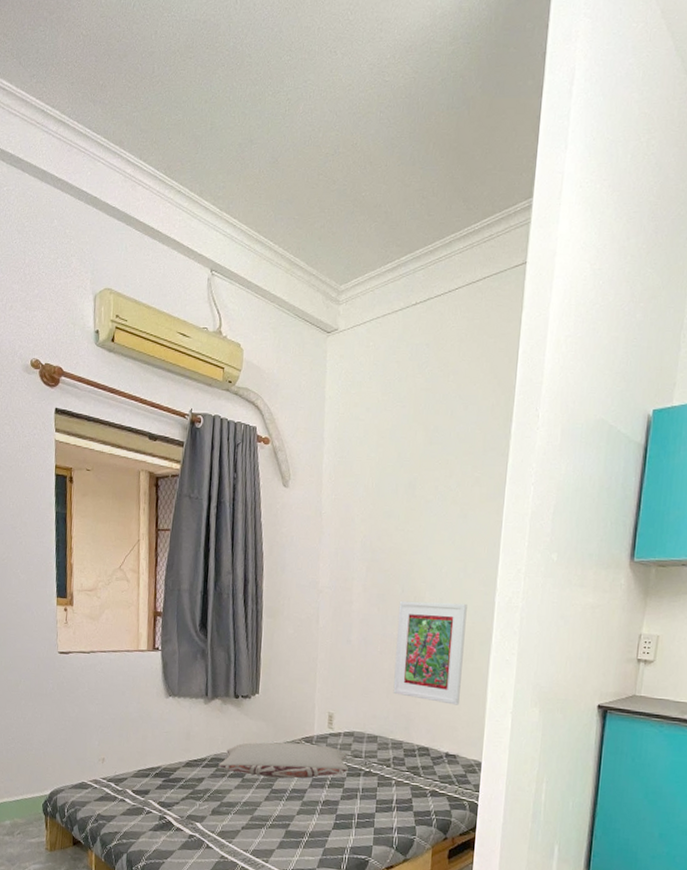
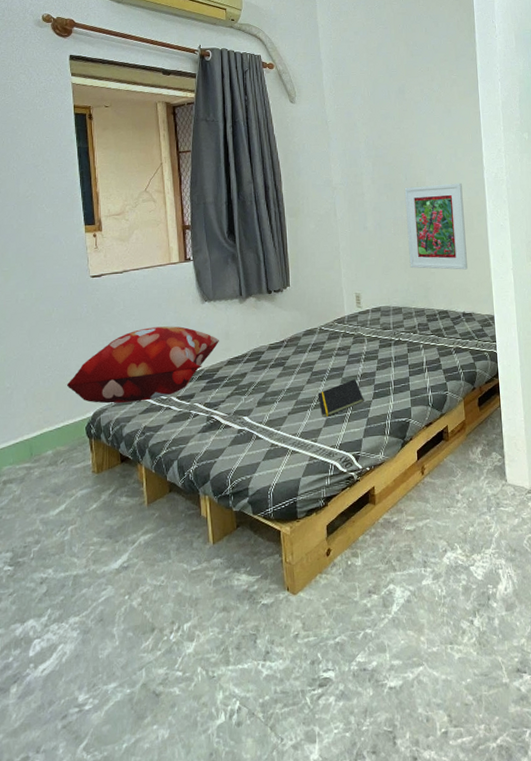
decorative pillow: none [28,714,180,789] -> present [67,326,219,404]
pillow: present [218,742,348,779] -> none [259,324,380,363]
notepad: none [274,804,323,839] -> present [317,379,364,417]

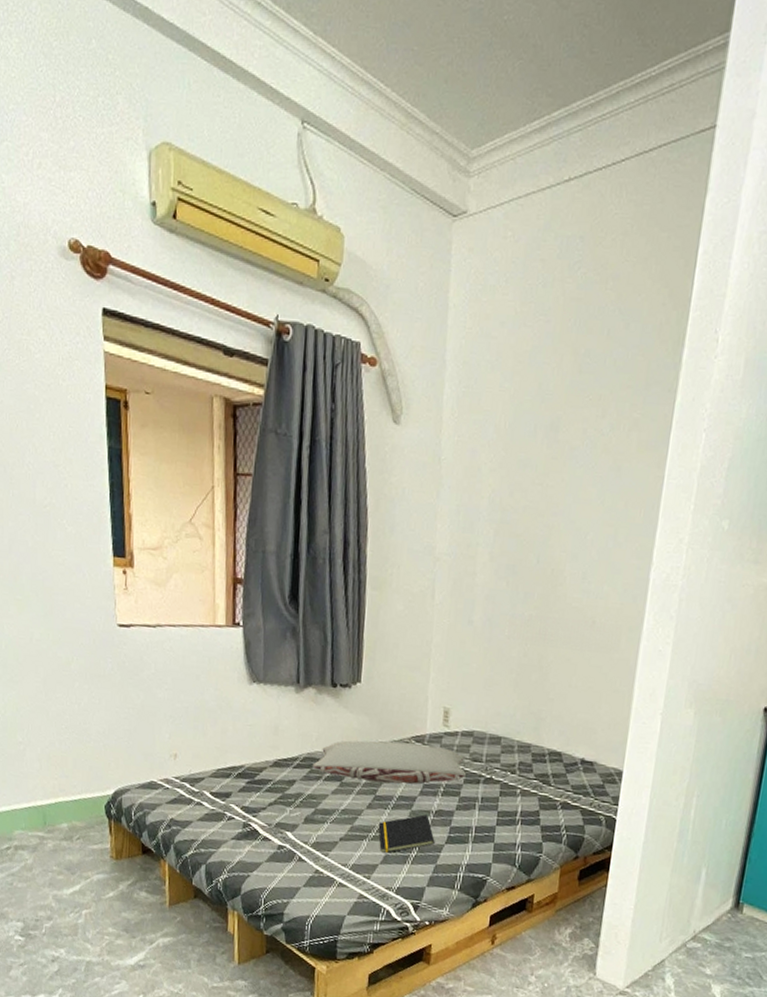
decorative pillow: present [67,326,219,404] -> none [86,702,266,790]
pillow: none [259,324,380,363] -> present [312,740,466,785]
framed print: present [404,182,468,270] -> none [521,573,616,703]

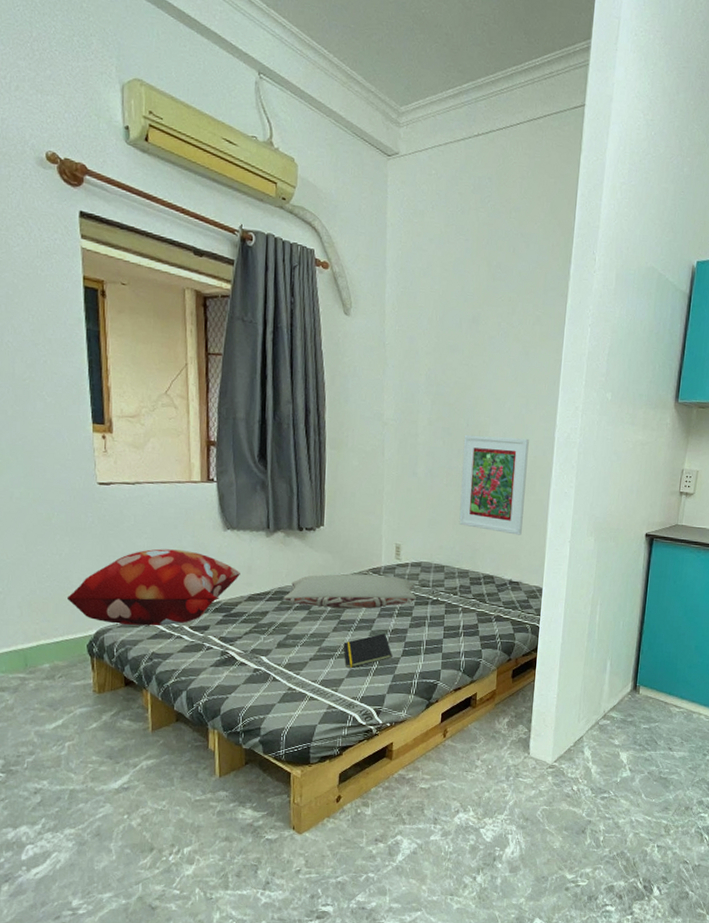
decorative pillow: none [86,702,266,790] -> present [68,549,240,626]
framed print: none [521,573,616,703] -> present [459,434,529,535]

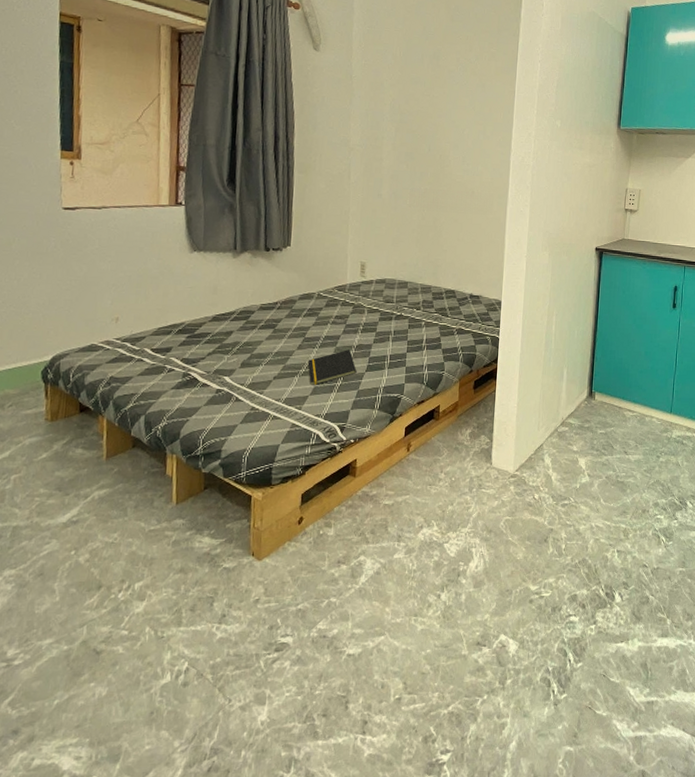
decorative pillow: present [68,549,240,626] -> none [24,271,205,350]
pillow: present [283,573,416,610] -> none [248,291,381,327]
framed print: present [459,434,529,535] -> none [421,158,487,252]

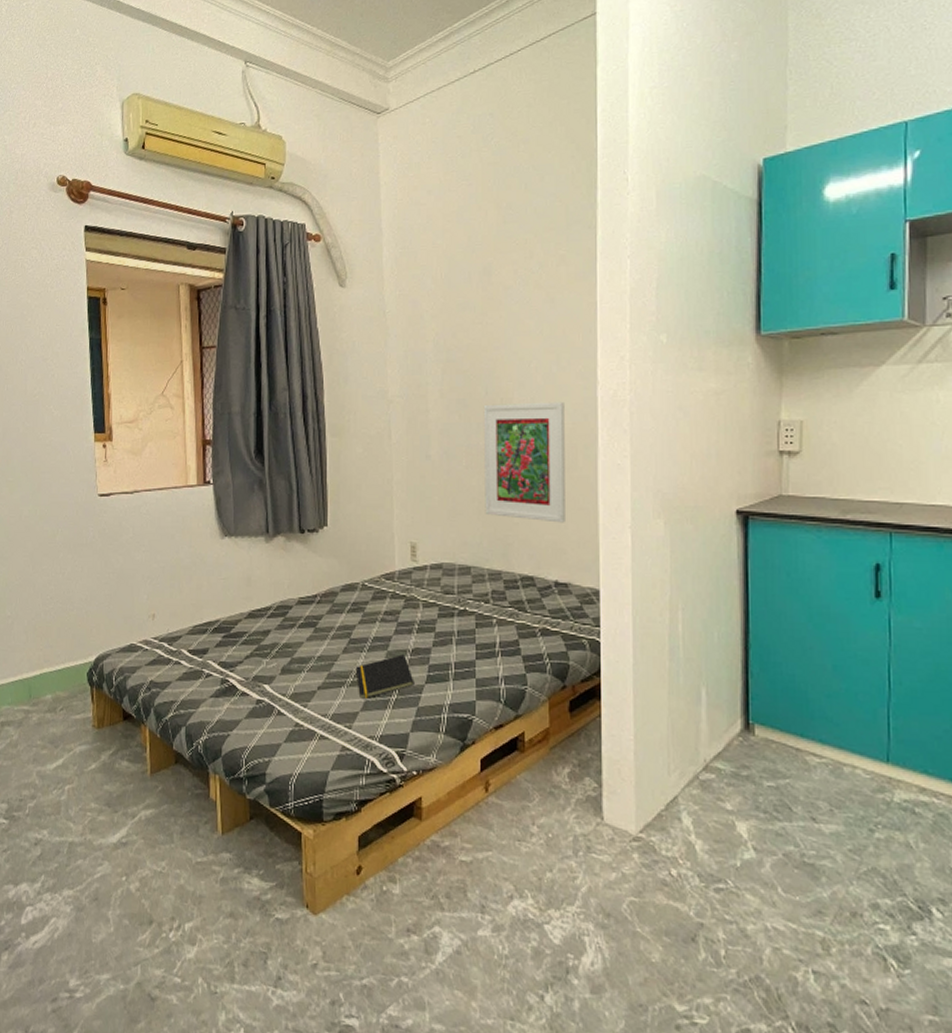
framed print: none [421,158,487,252] -> present [483,401,565,523]

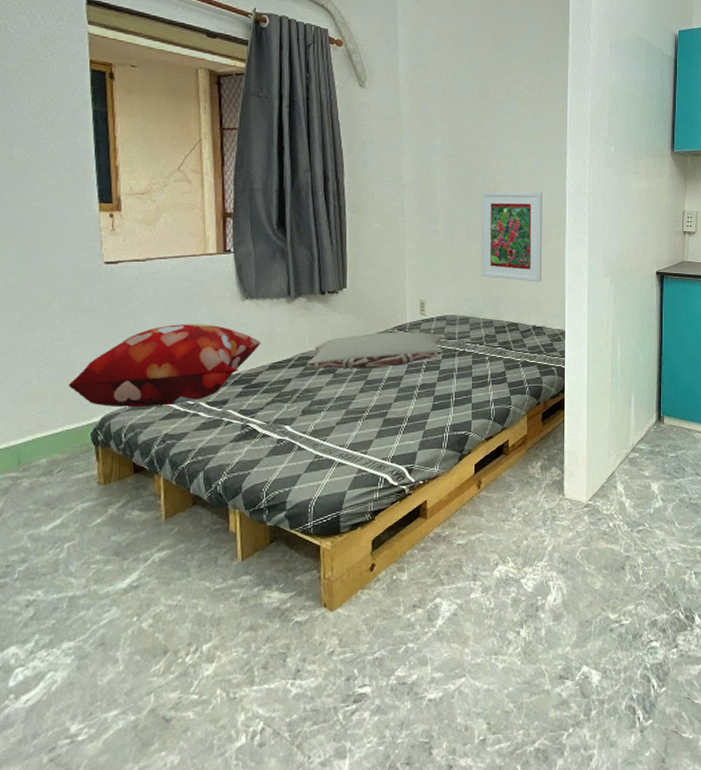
decorative pillow: none [69,562,239,650] -> present [69,324,260,408]
pillow: none [286,581,439,625] -> present [306,332,443,370]
notepad: present [355,654,414,699] -> none [371,390,422,428]

